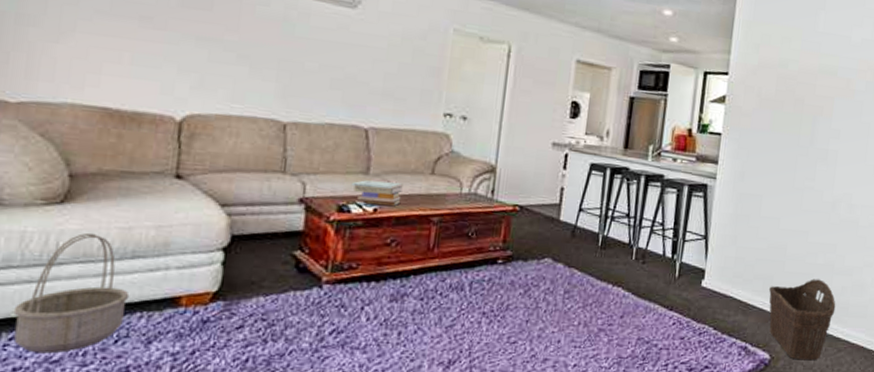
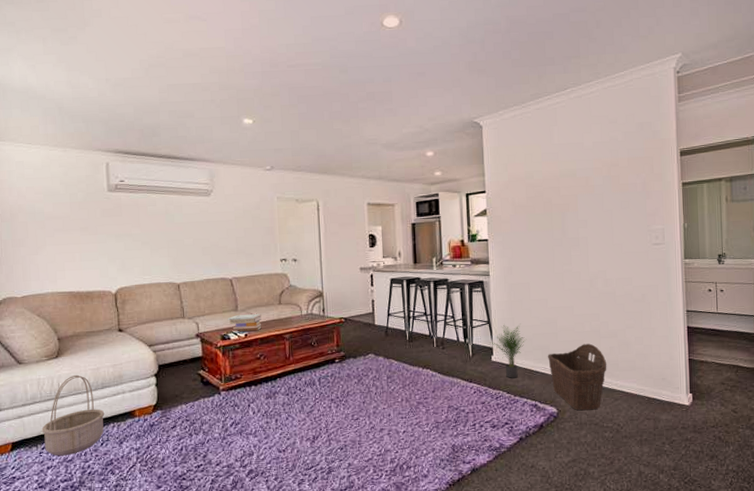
potted plant: none [703,242,746,311] -> present [490,323,525,378]

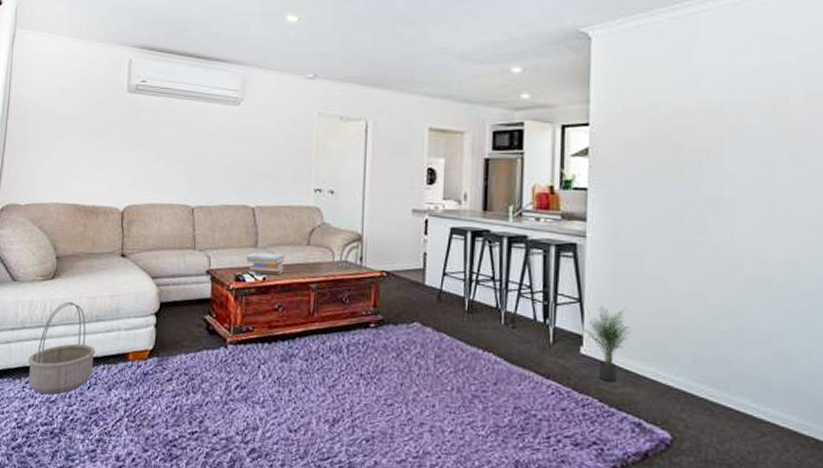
wicker basket: present [547,343,607,411] -> none [661,347,753,445]

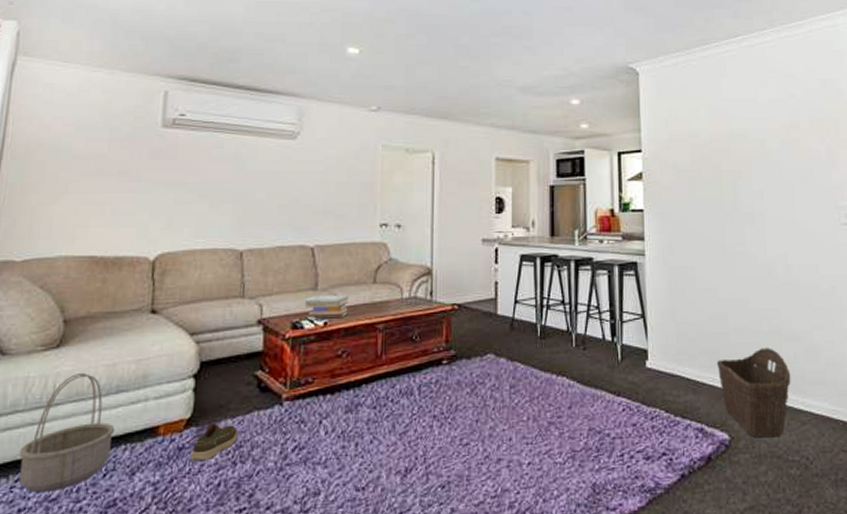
shoe: none [153,355,191,387] -> present [190,422,238,460]
potted plant: present [579,305,630,382] -> none [644,319,688,392]
wicker basket: none [661,347,753,445] -> present [716,348,791,438]

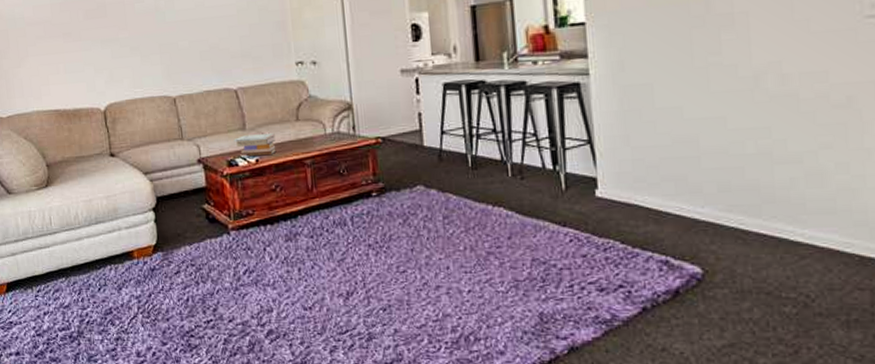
basket: present [18,373,115,493] -> none [35,208,101,301]
shoe: present [190,422,238,460] -> none [161,248,197,279]
wicker basket: present [716,348,791,438] -> none [684,172,786,272]

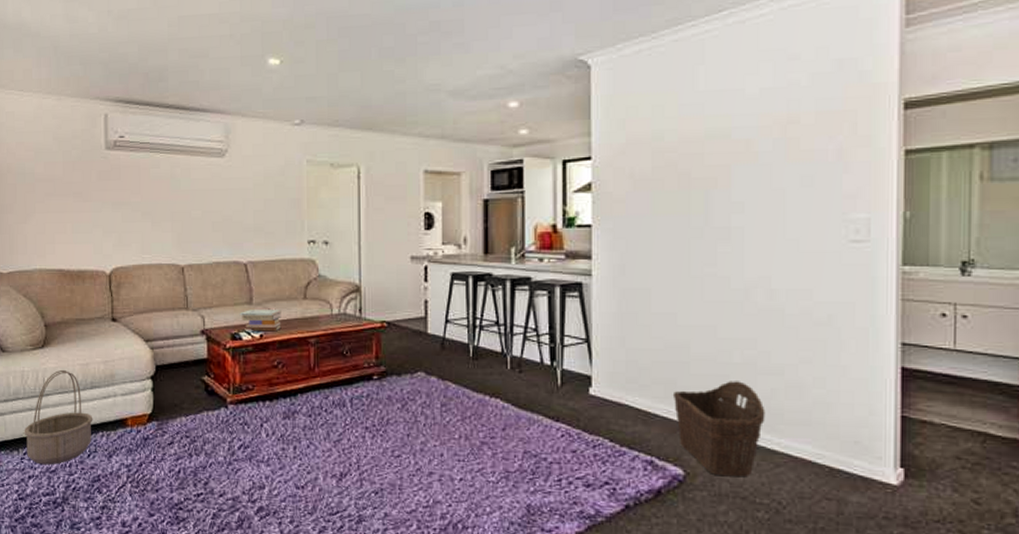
basket: none [35,208,101,301] -> present [24,370,93,465]
wicker basket: none [684,172,786,272] -> present [672,381,765,477]

